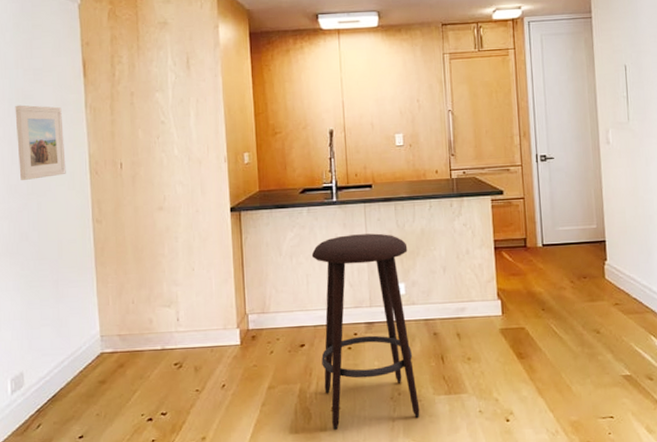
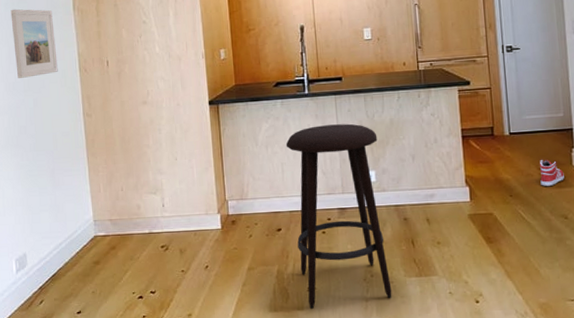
sneaker: none [572,272,597,301] -> present [540,160,564,187]

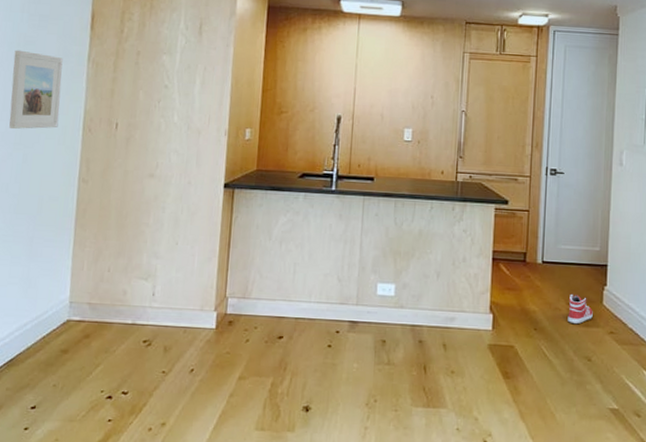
stool: present [286,123,392,309] -> none [297,226,403,431]

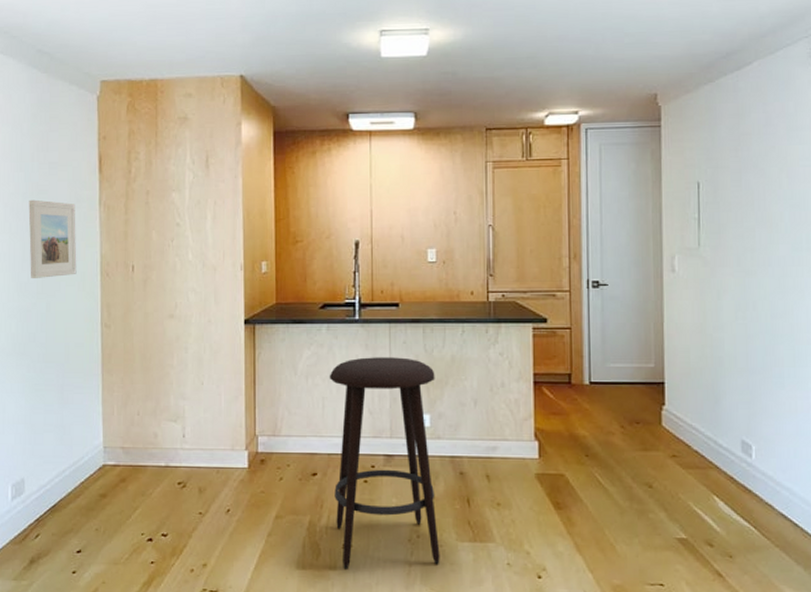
stool: none [297,226,403,431] -> present [329,357,440,569]
sneaker: present [567,295,593,325] -> none [622,417,651,449]

